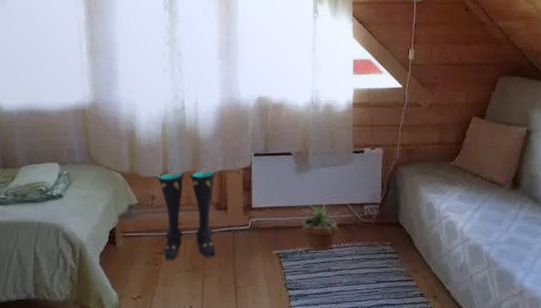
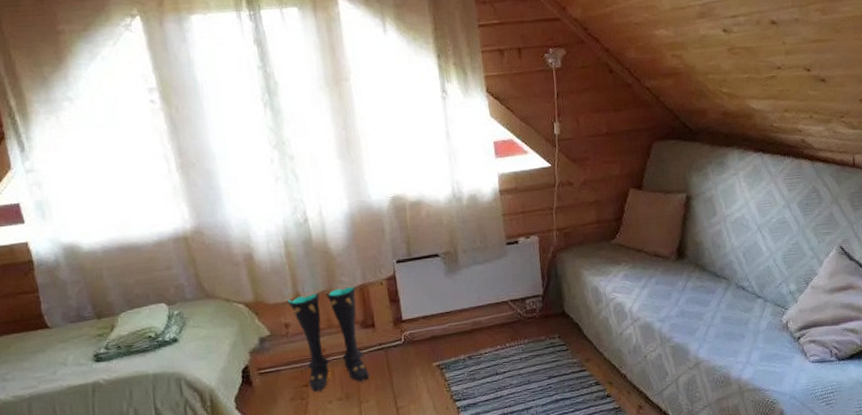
potted plant: present [299,200,341,251] -> none [458,299,504,356]

